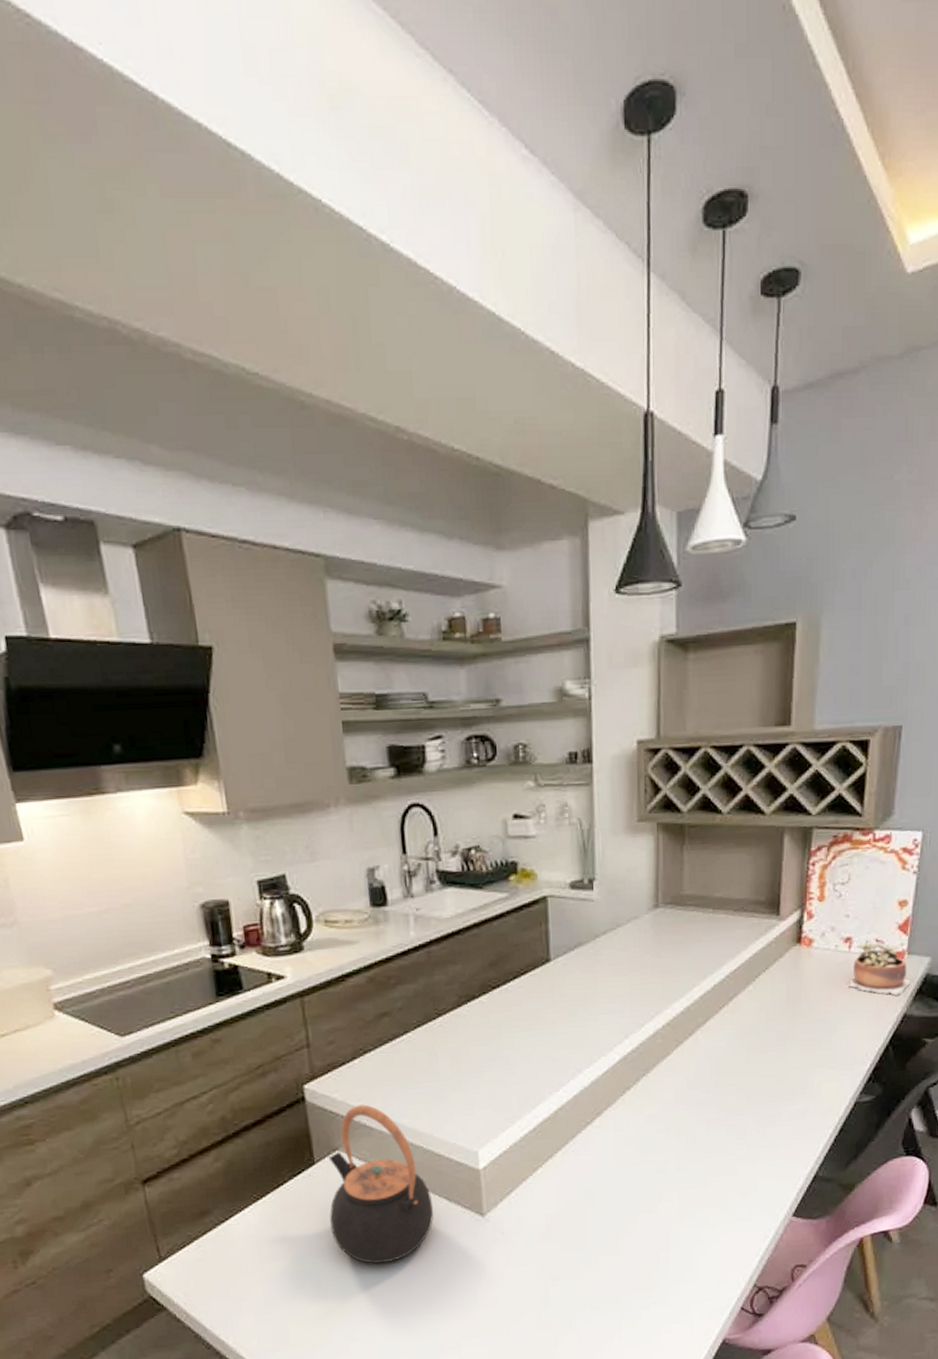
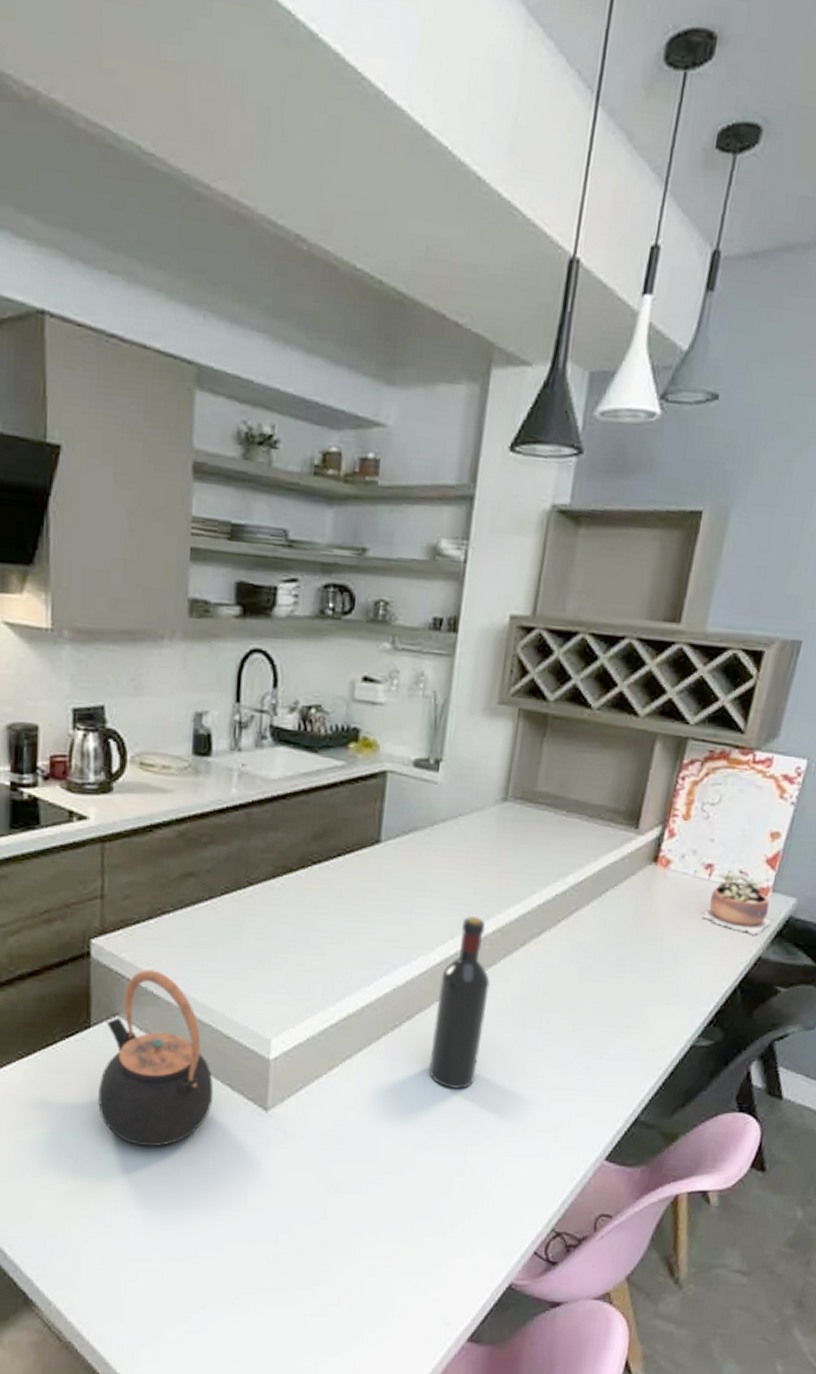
wine bottle: none [621,1015,668,1173] -> present [428,916,491,1090]

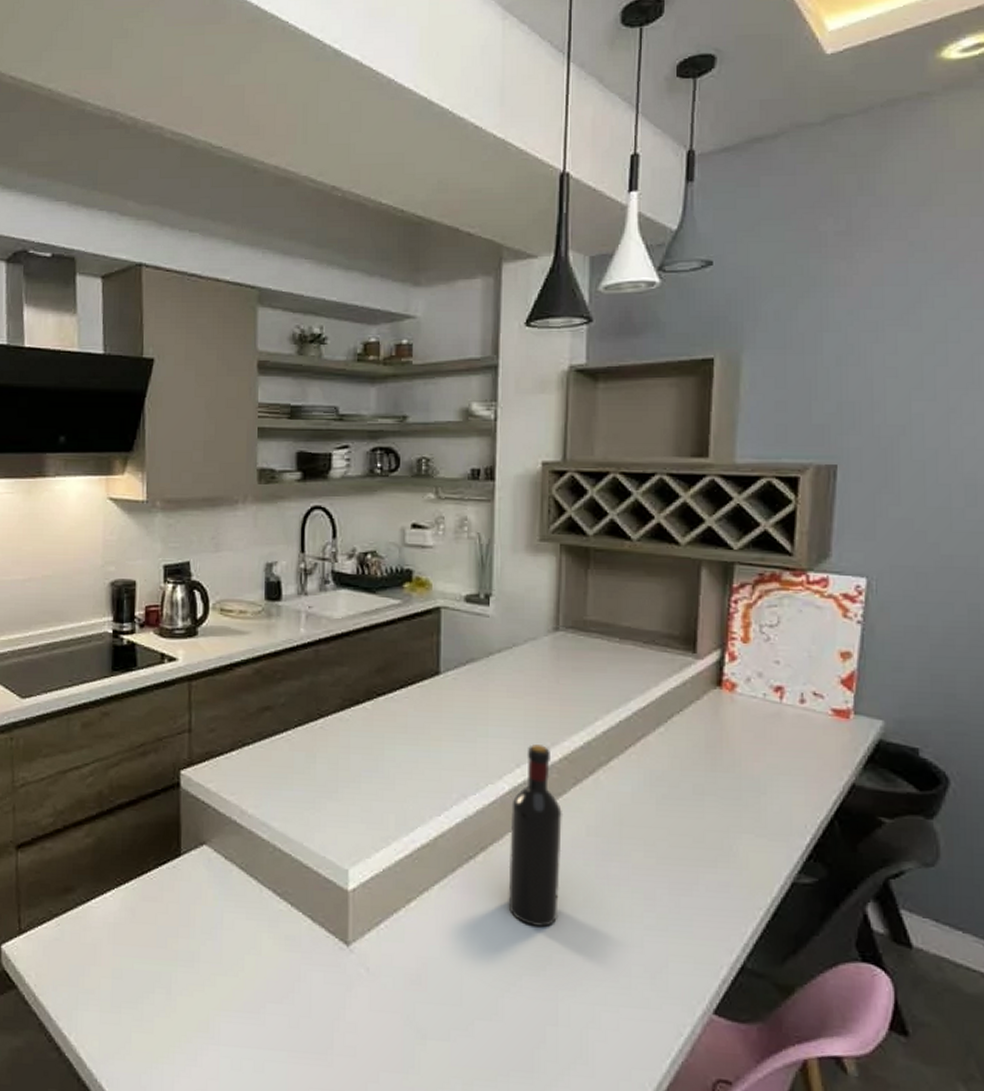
teapot: present [98,969,214,1147] -> none [188,799,296,980]
succulent plant: present [702,871,771,935] -> none [780,693,859,761]

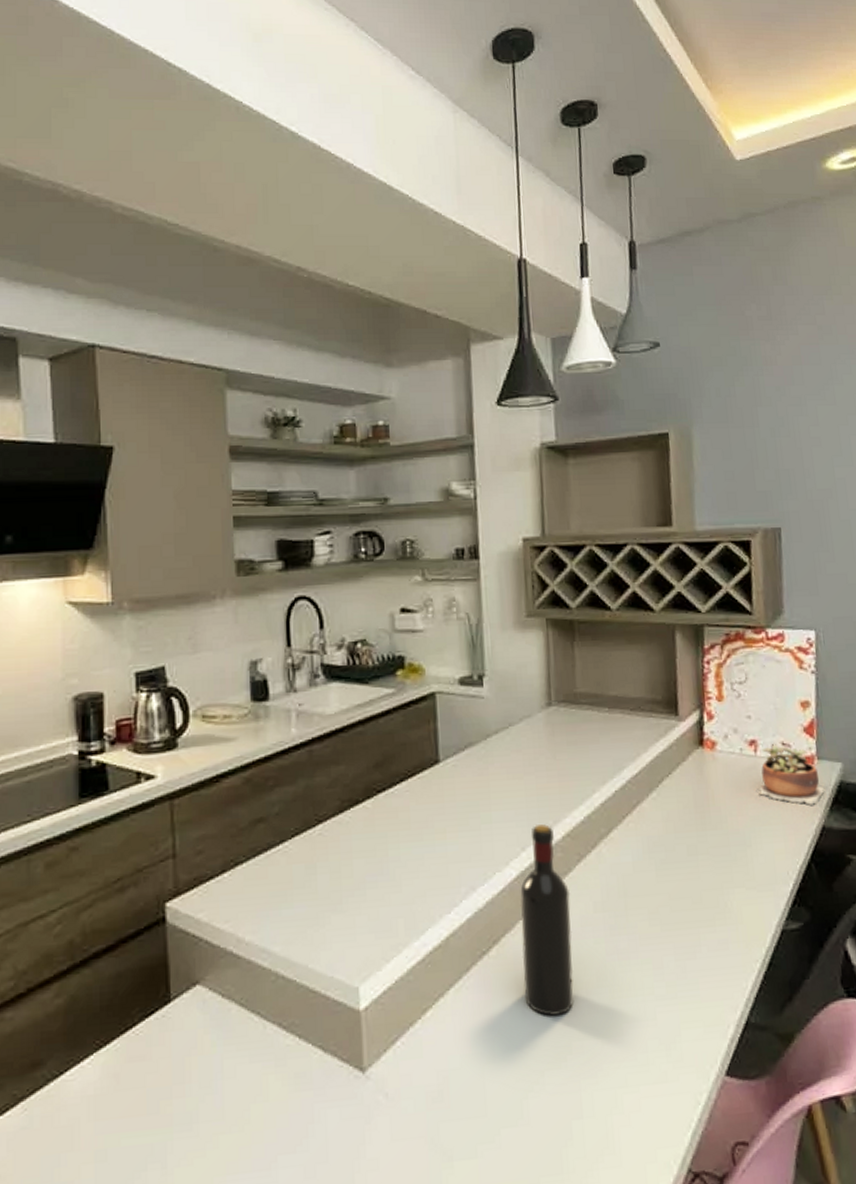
succulent plant: none [780,693,859,761] -> present [758,744,825,805]

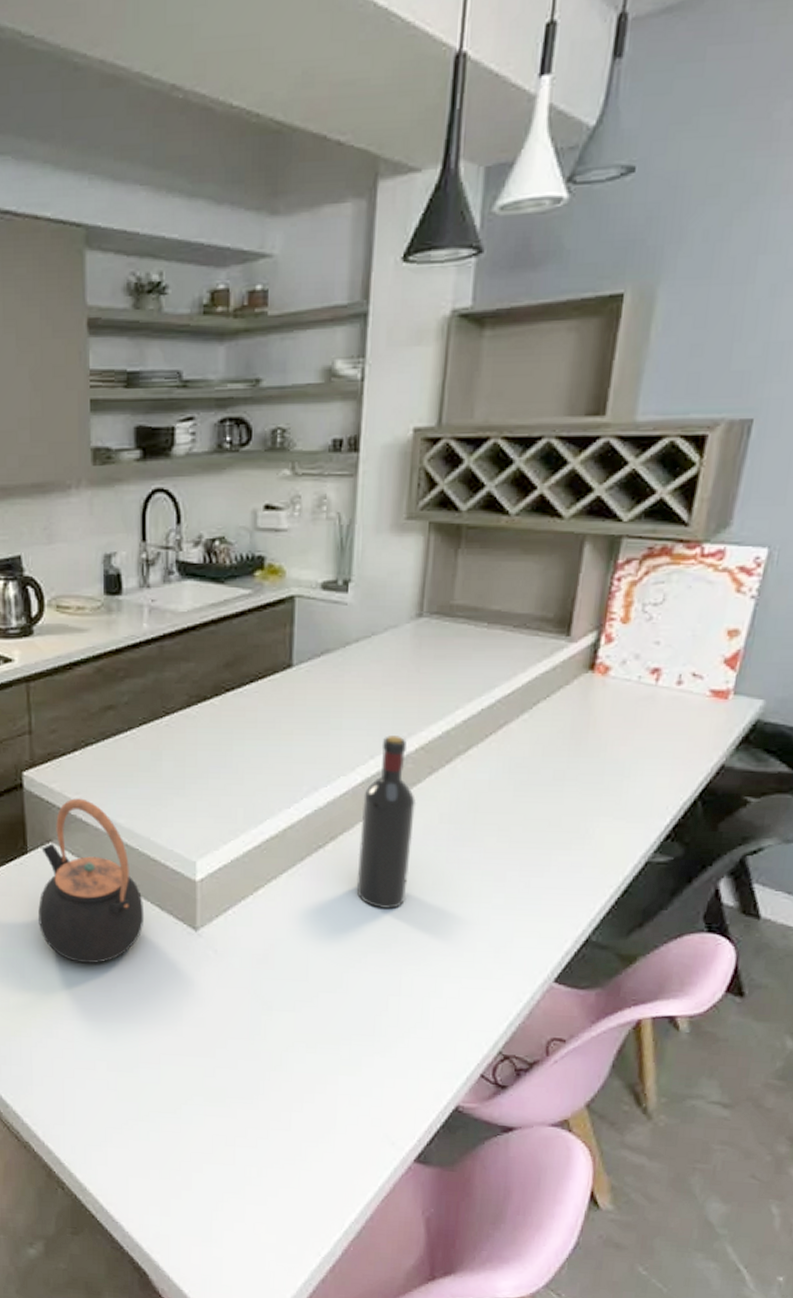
teapot: none [183,927,306,1136] -> present [38,798,145,964]
succulent plant: present [758,744,825,805] -> none [651,674,735,742]

